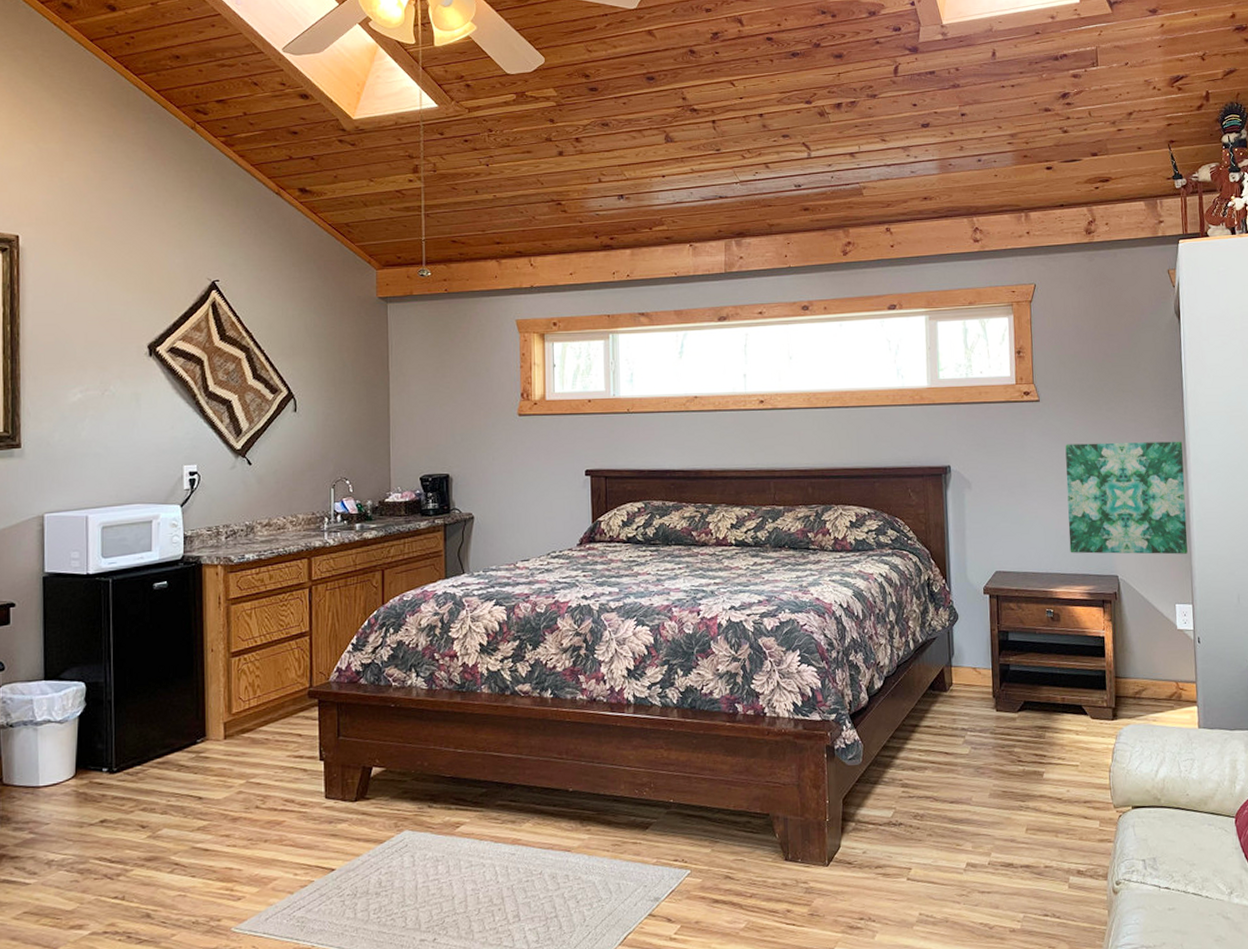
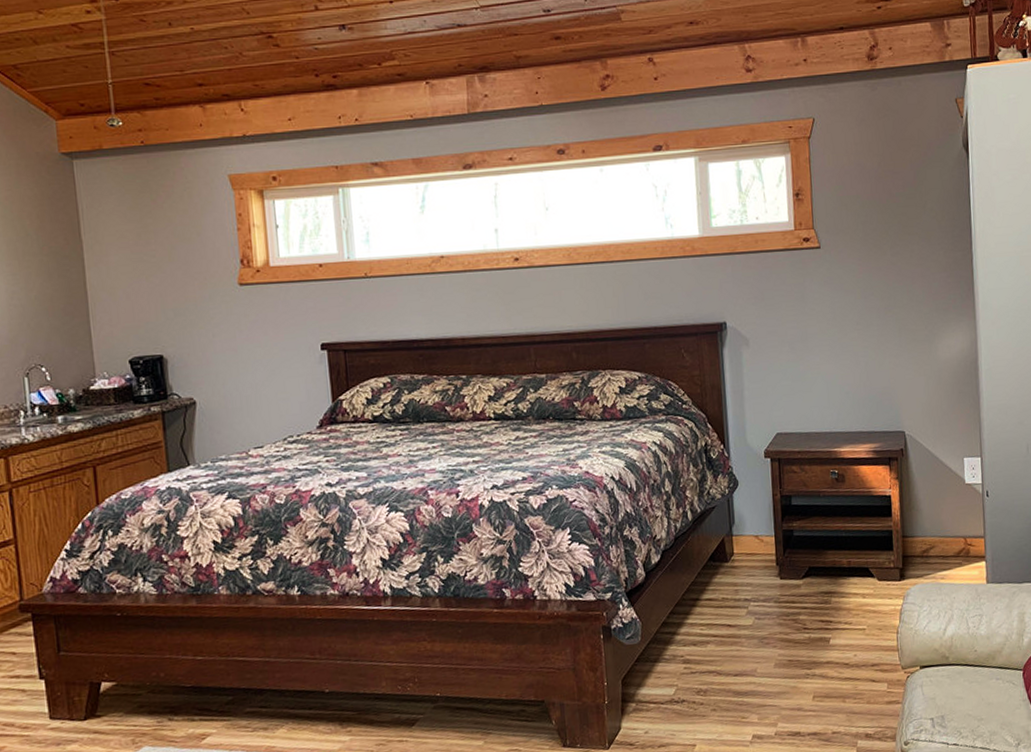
wall art: present [1065,441,1188,555] -> none [848,285,976,410]

